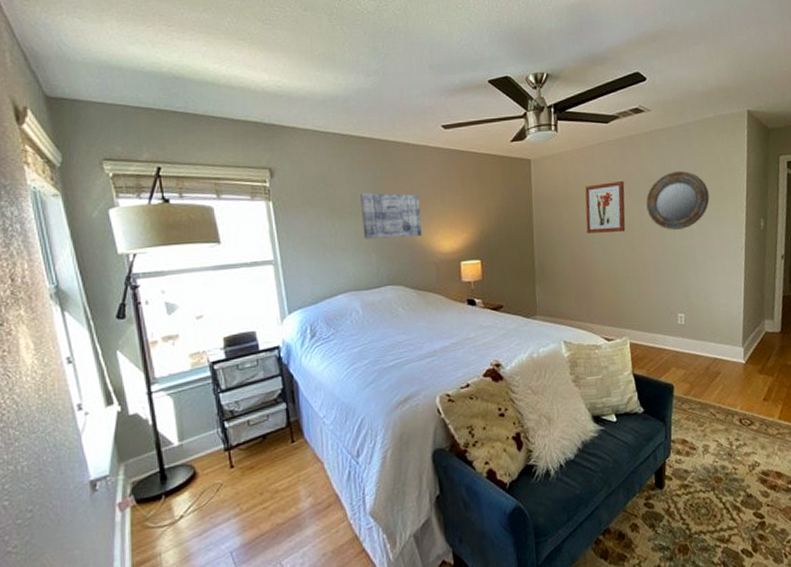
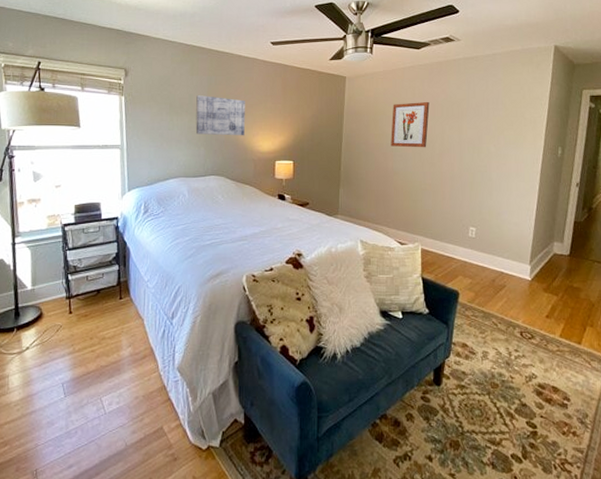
home mirror: present [646,170,710,230] -> none [448,96,510,150]

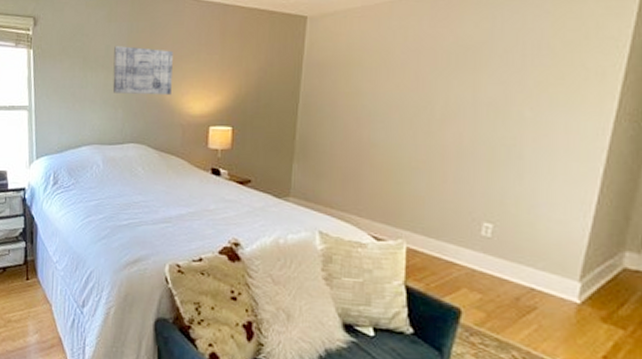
wall art: present [391,101,430,148] -> none [368,46,429,112]

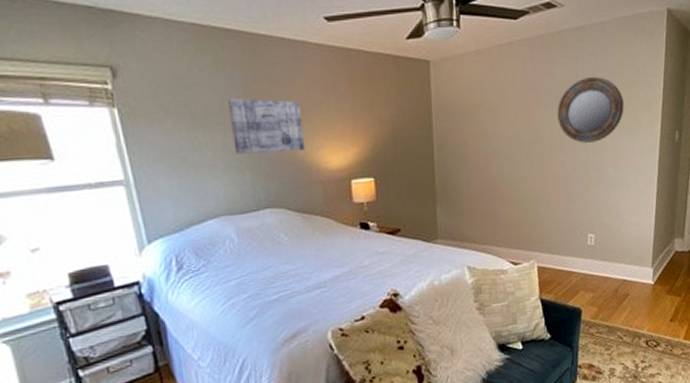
home mirror: none [457,37,560,115] -> present [557,76,624,143]

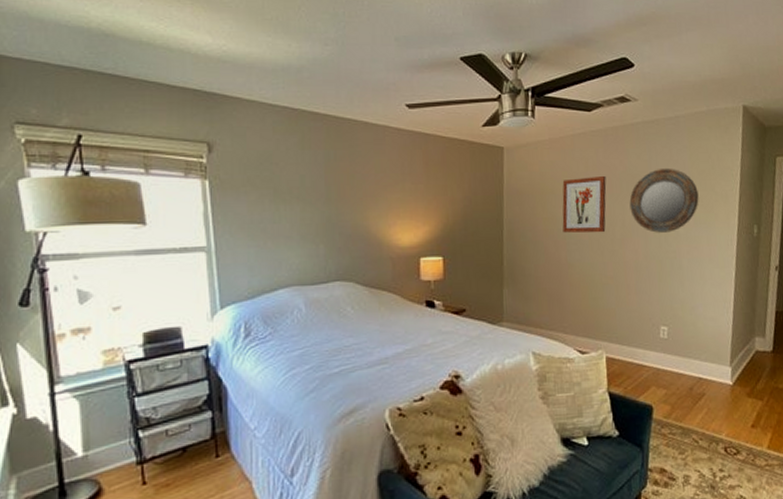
wall art: present [228,98,305,154] -> none [310,176,378,228]
wall art: none [490,86,535,147] -> present [562,175,607,233]

